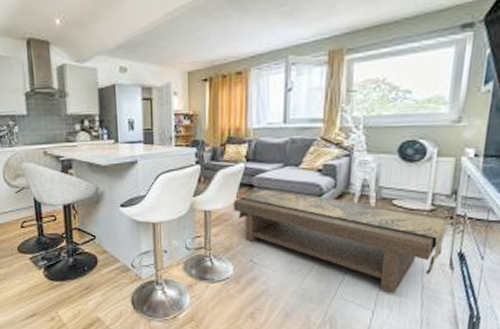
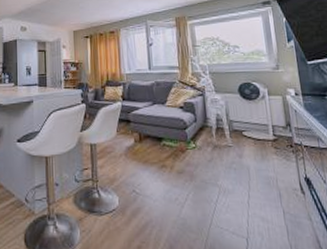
coffee table: present [233,190,447,294] -> none [114,124,292,220]

